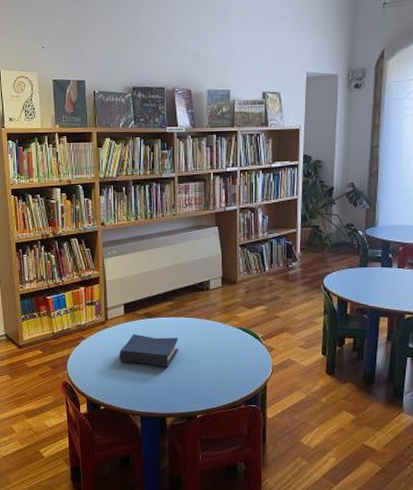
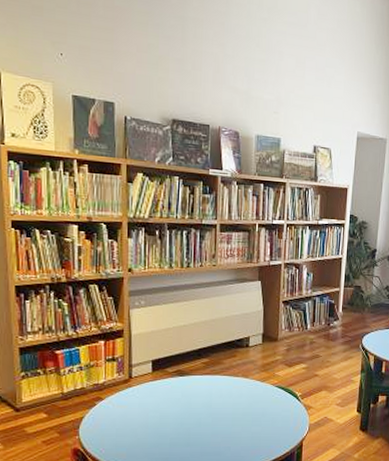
hardback book: present [120,333,179,367] -> none [144,393,213,429]

